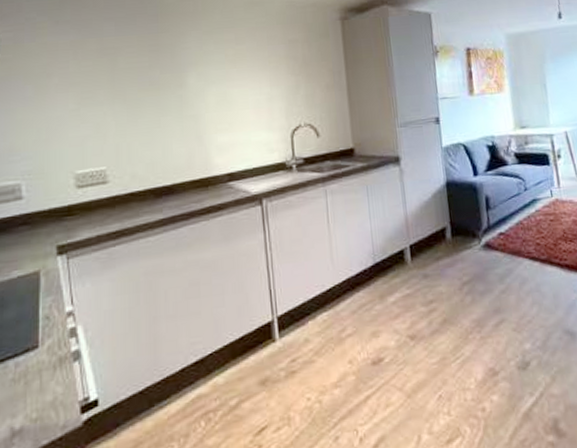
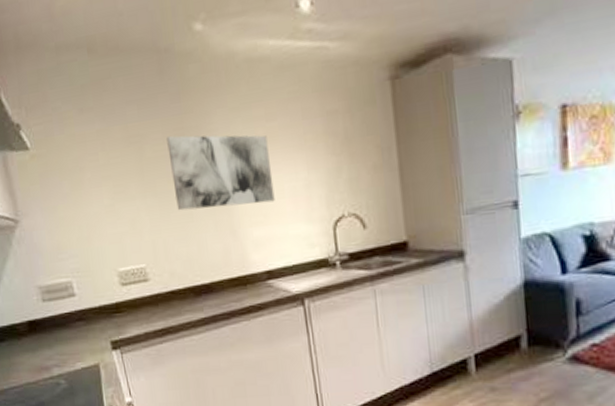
wall art: none [141,50,240,117] -> present [167,135,275,211]

